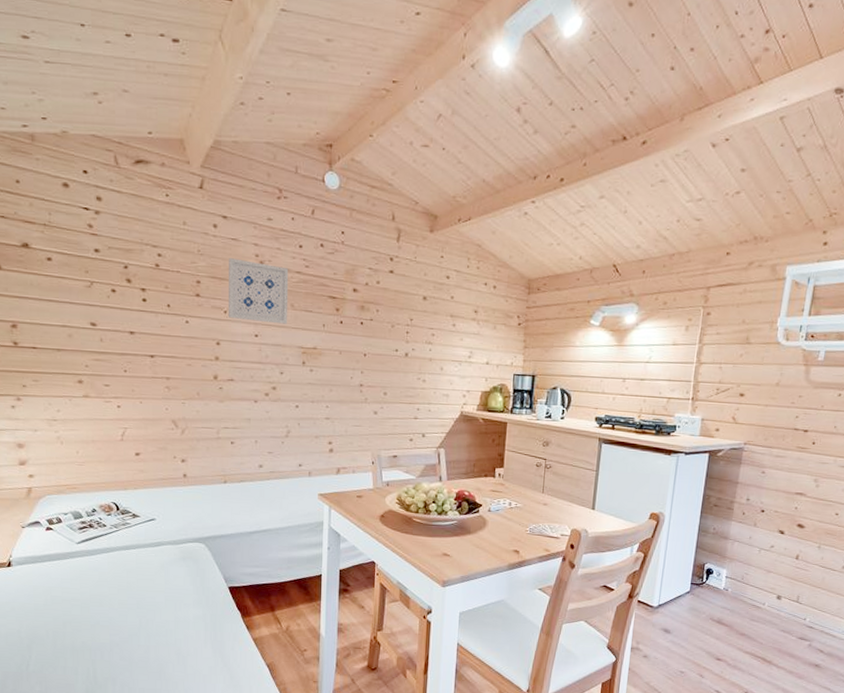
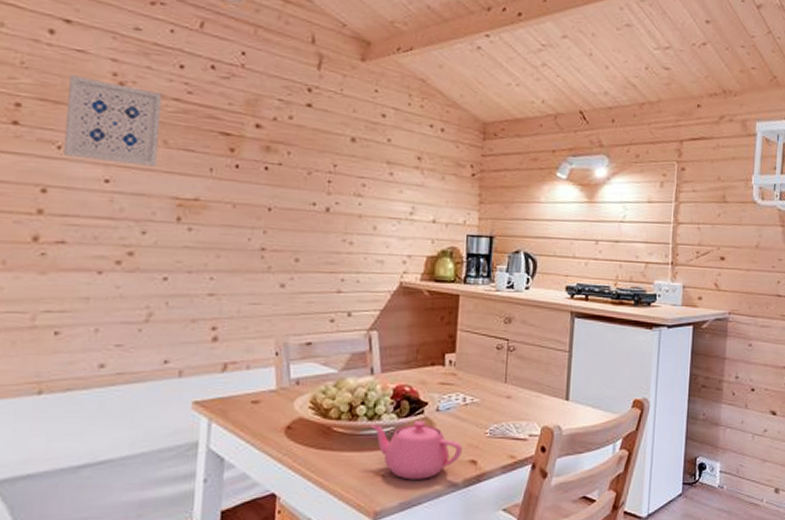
teapot: none [440,518,508,561] -> present [371,421,463,480]

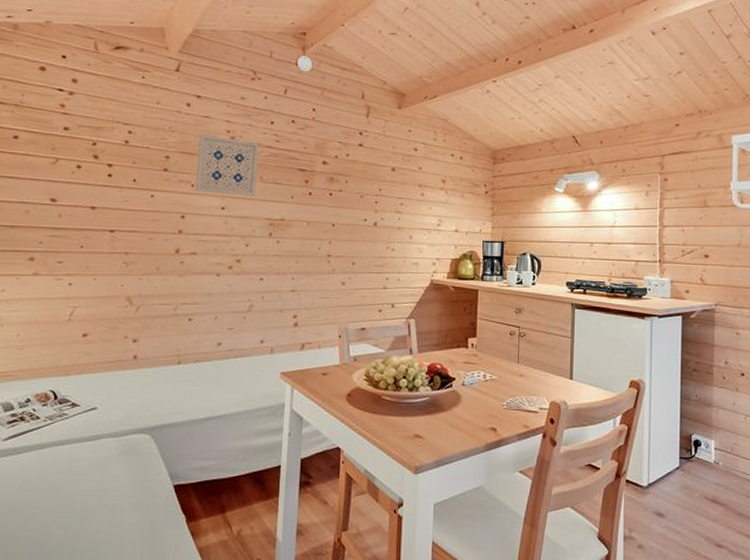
teapot: present [371,421,463,480] -> none [411,393,484,442]

